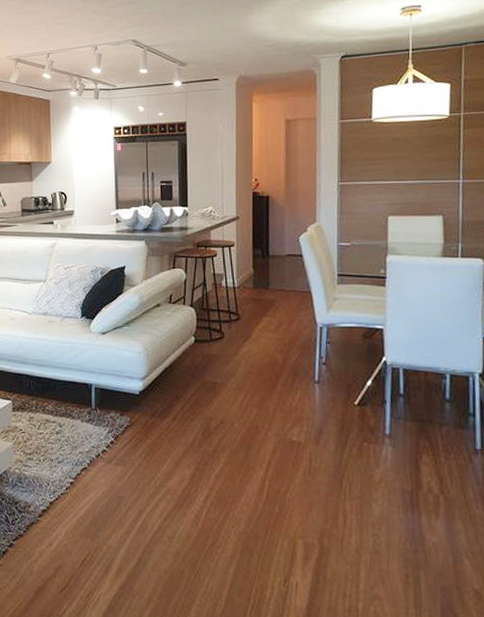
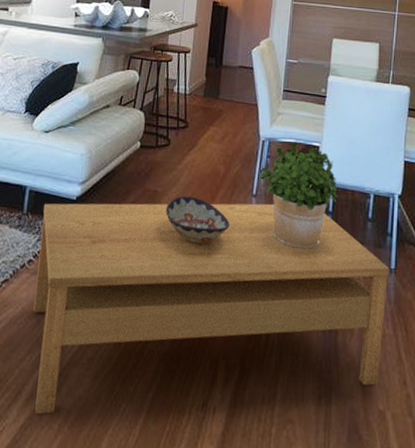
coffee table: none [109,389,475,586] -> present [33,203,389,415]
decorative bowl: none [227,385,294,431] -> present [166,195,230,244]
potted plant: none [320,325,409,433] -> present [259,141,338,250]

